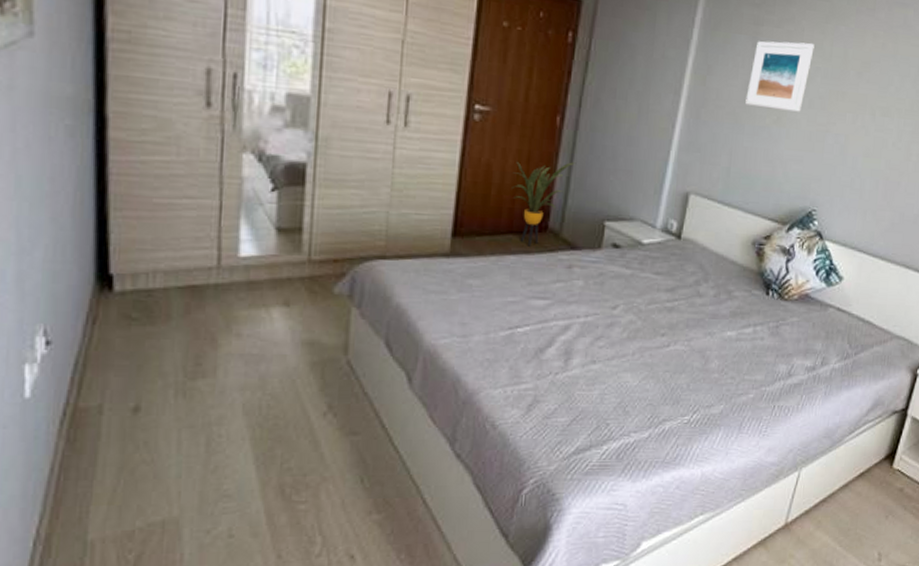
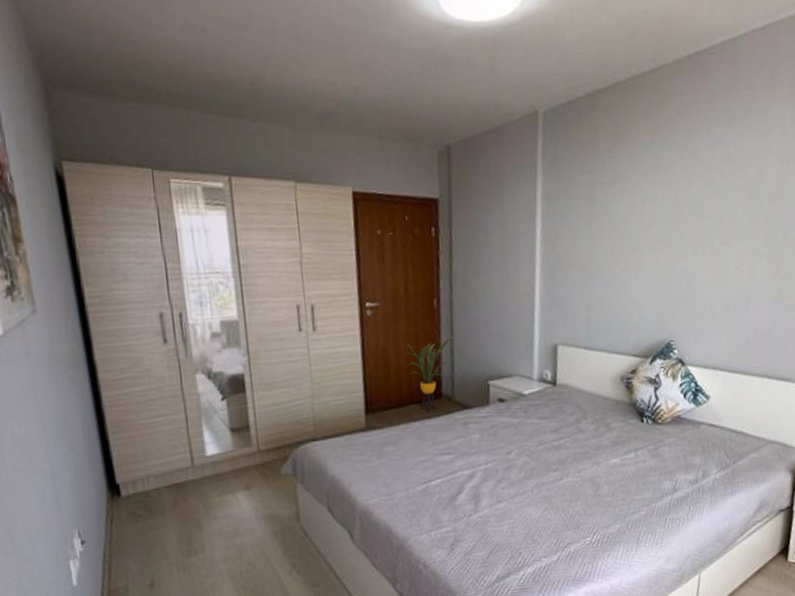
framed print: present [745,40,815,112] -> none [592,195,647,260]

